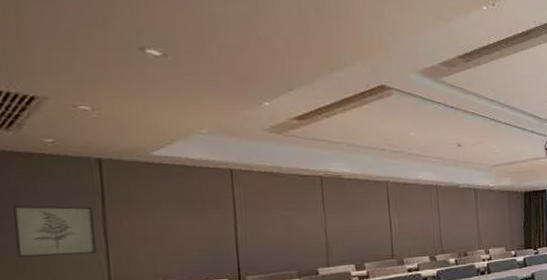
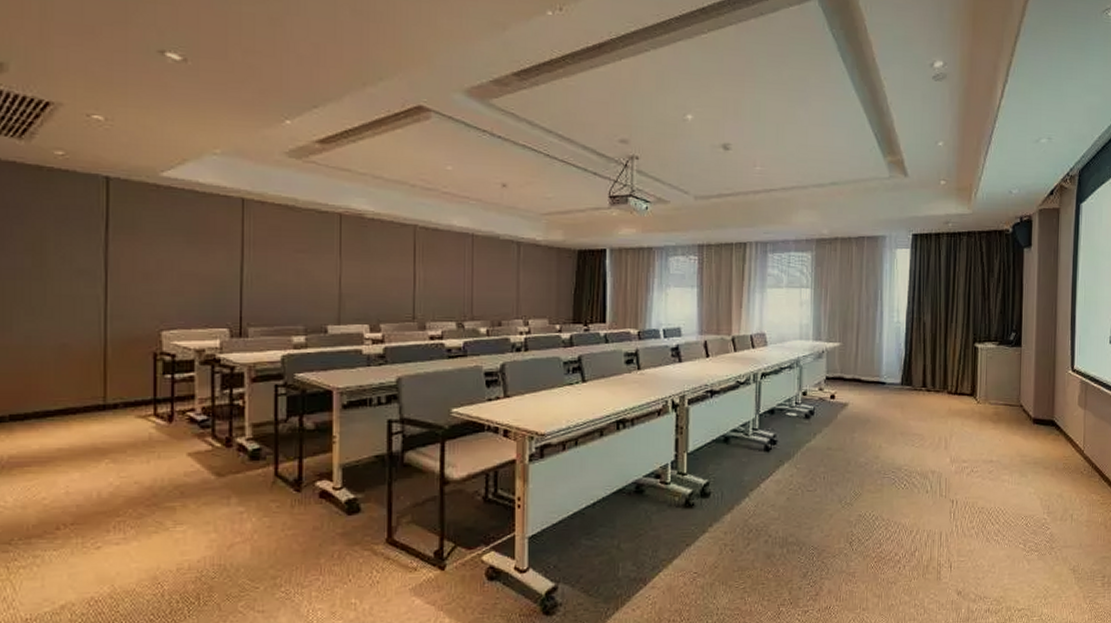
wall art: present [12,206,96,258] -> none [16,225,95,285]

